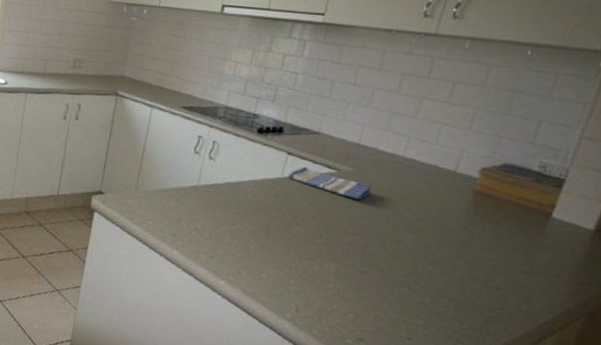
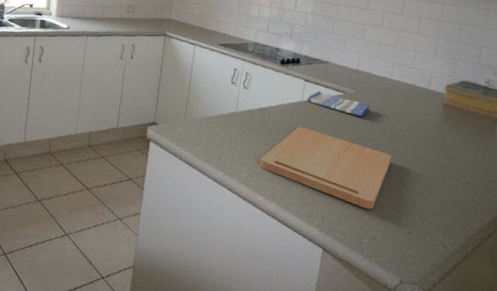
cutting board: none [223,206,395,308] -> present [260,126,392,210]

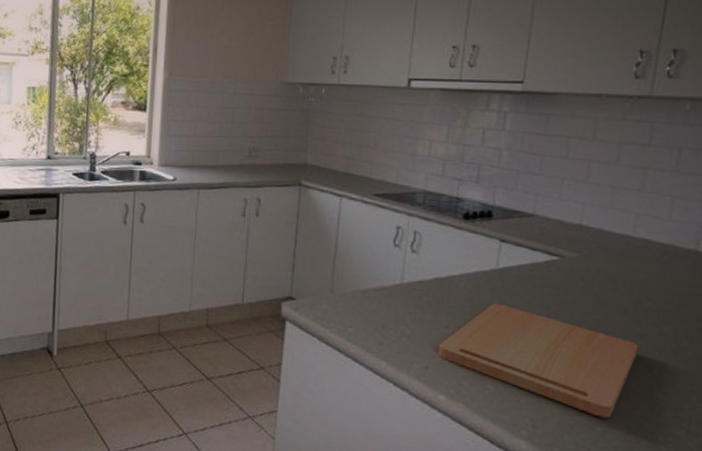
dish towel: present [306,90,370,117] -> none [503,254,602,290]

